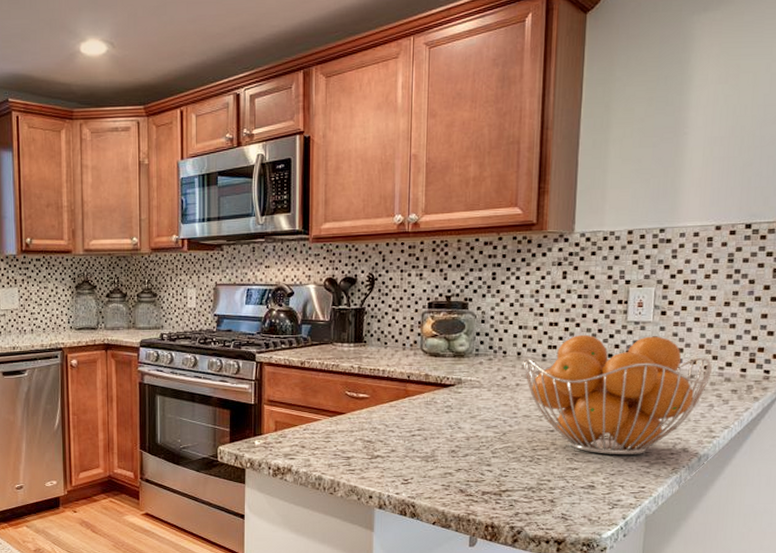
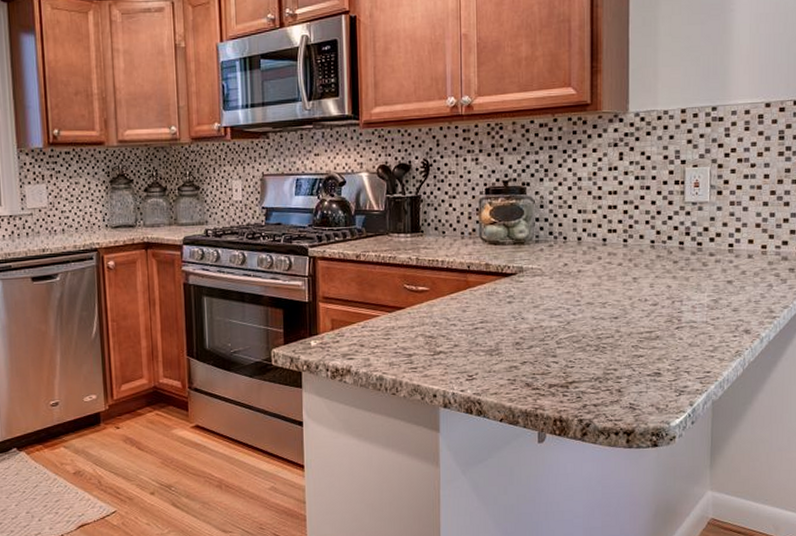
fruit basket: present [523,334,712,455] -> none [584,216,769,340]

